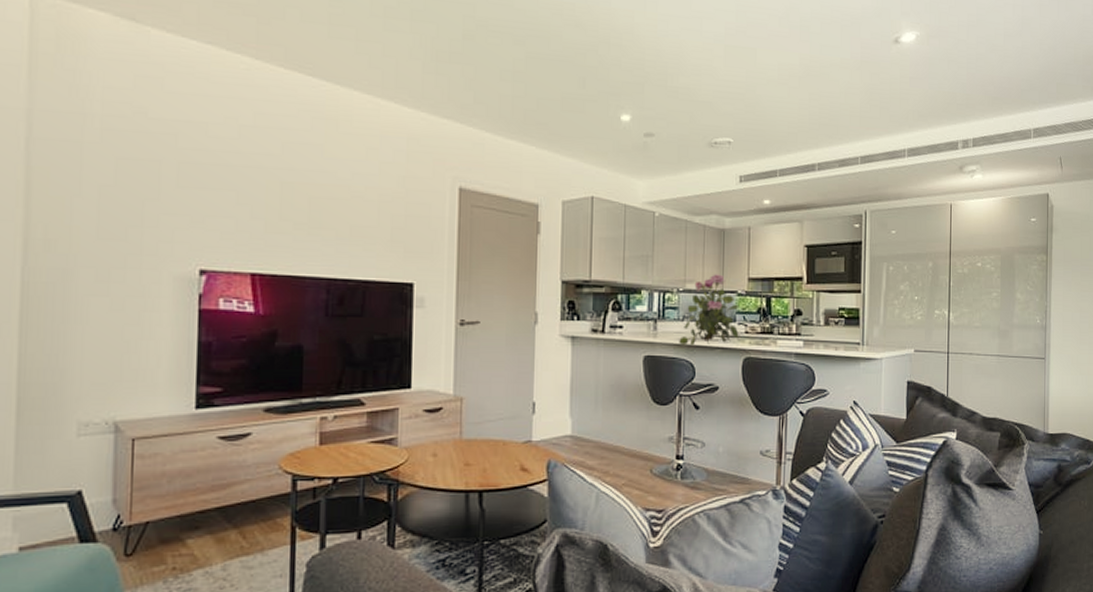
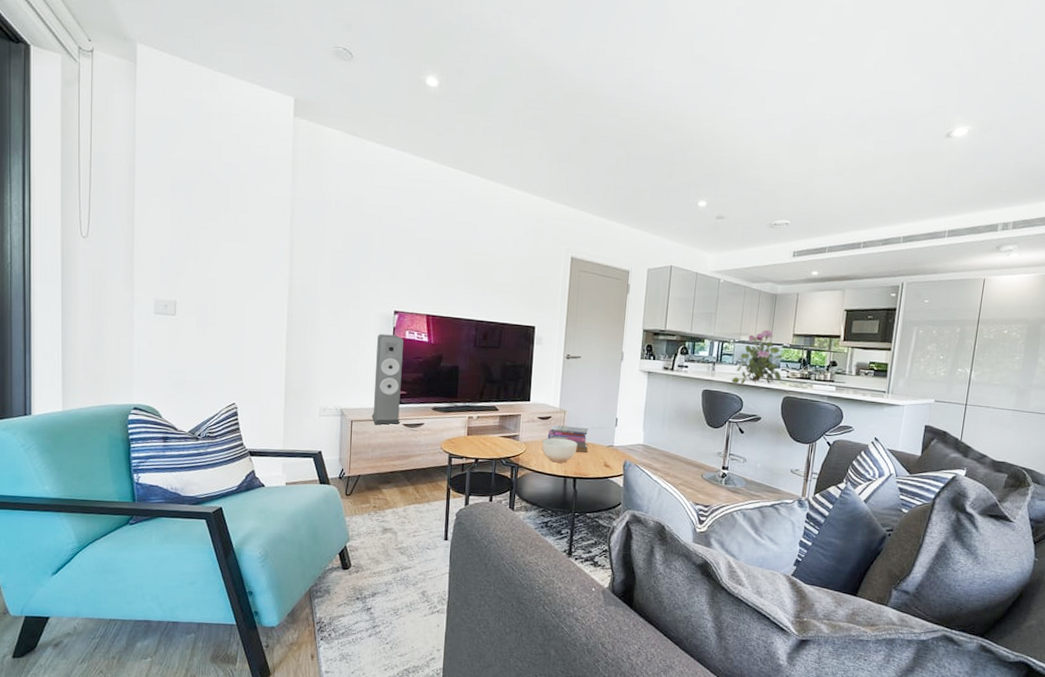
speaker: none [166,304,215,442] -> present [371,334,403,425]
bowl: none [431,437,482,472] -> present [542,437,578,463]
books: none [438,419,497,456] -> present [547,425,589,453]

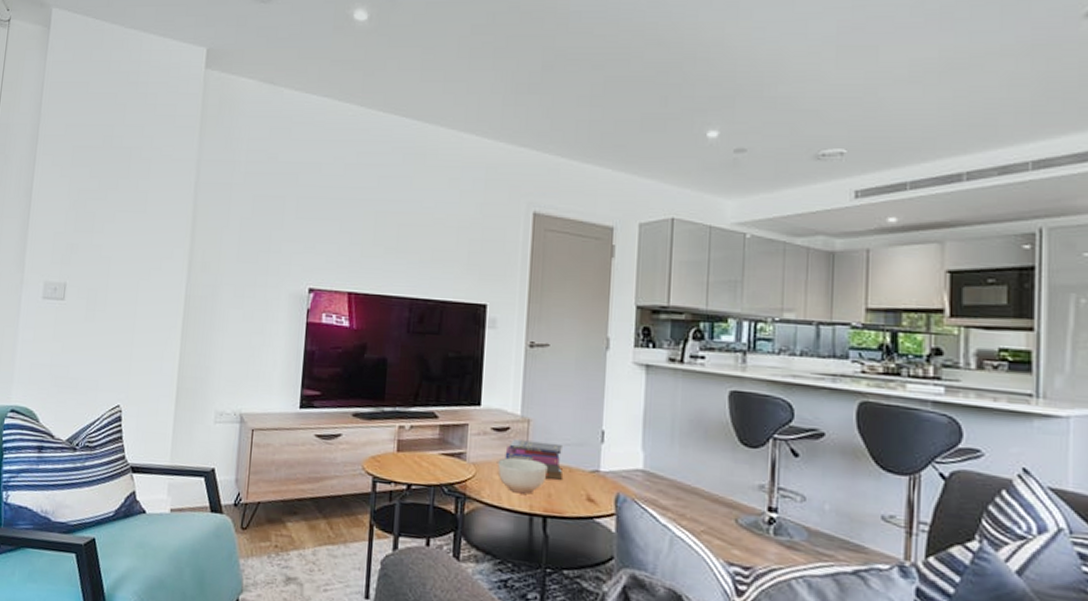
speaker: present [371,334,403,425] -> none [276,317,319,436]
flower bouquet: present [732,329,783,385] -> none [774,302,853,383]

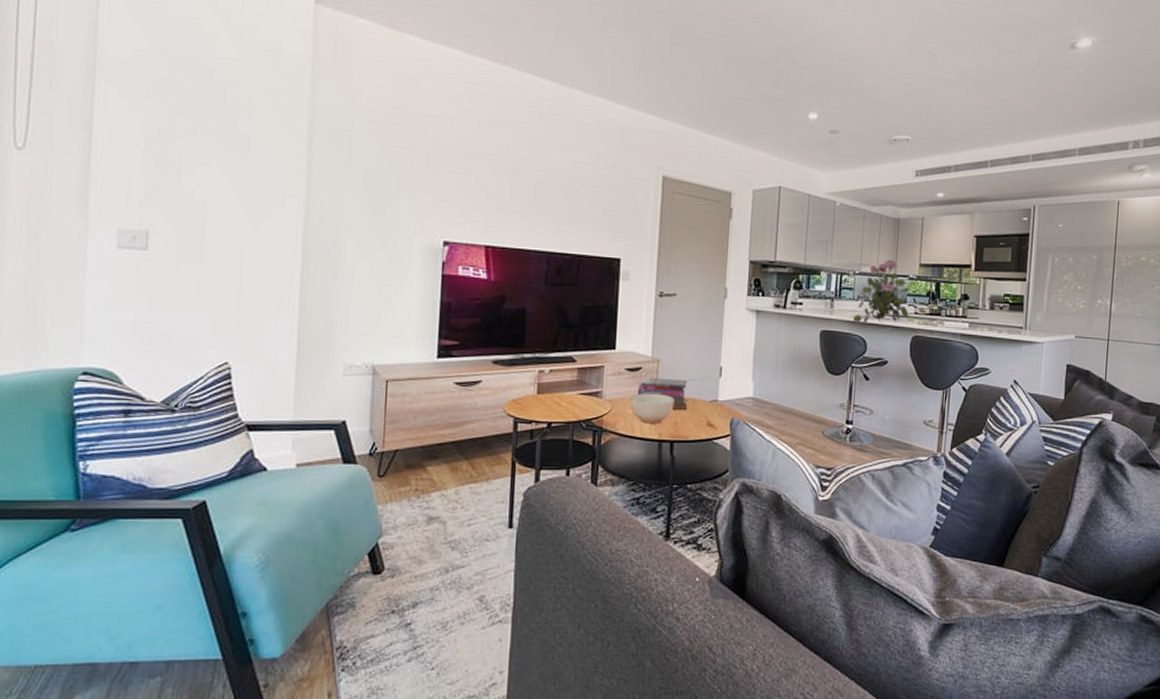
flower bouquet: none [774,302,853,383] -> present [853,259,909,323]

